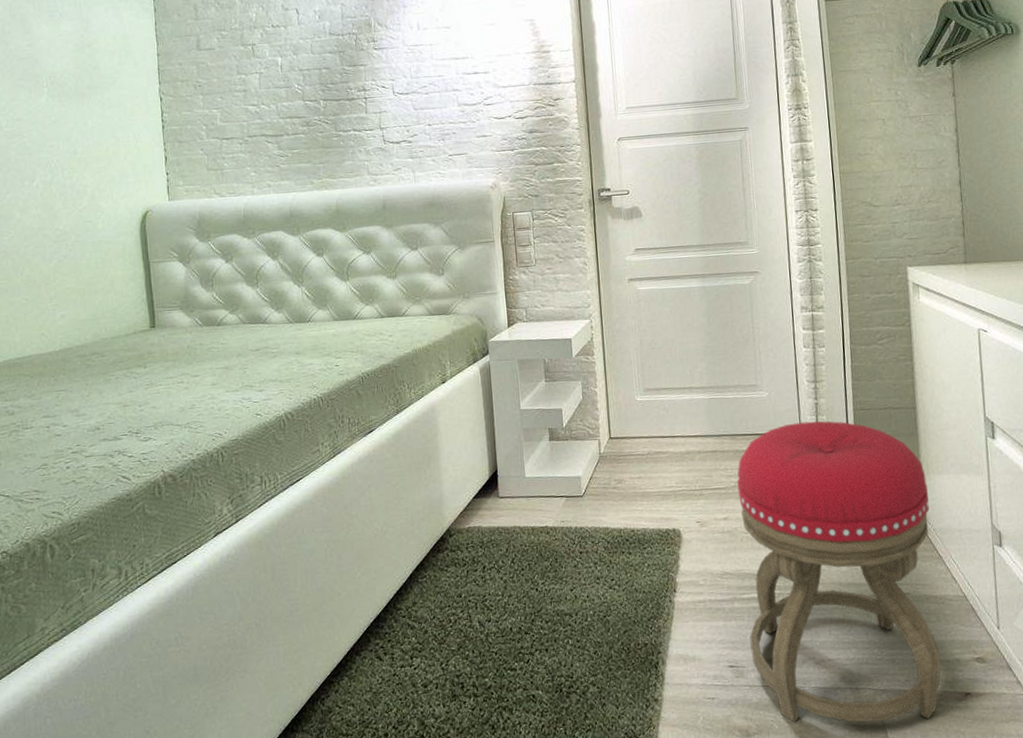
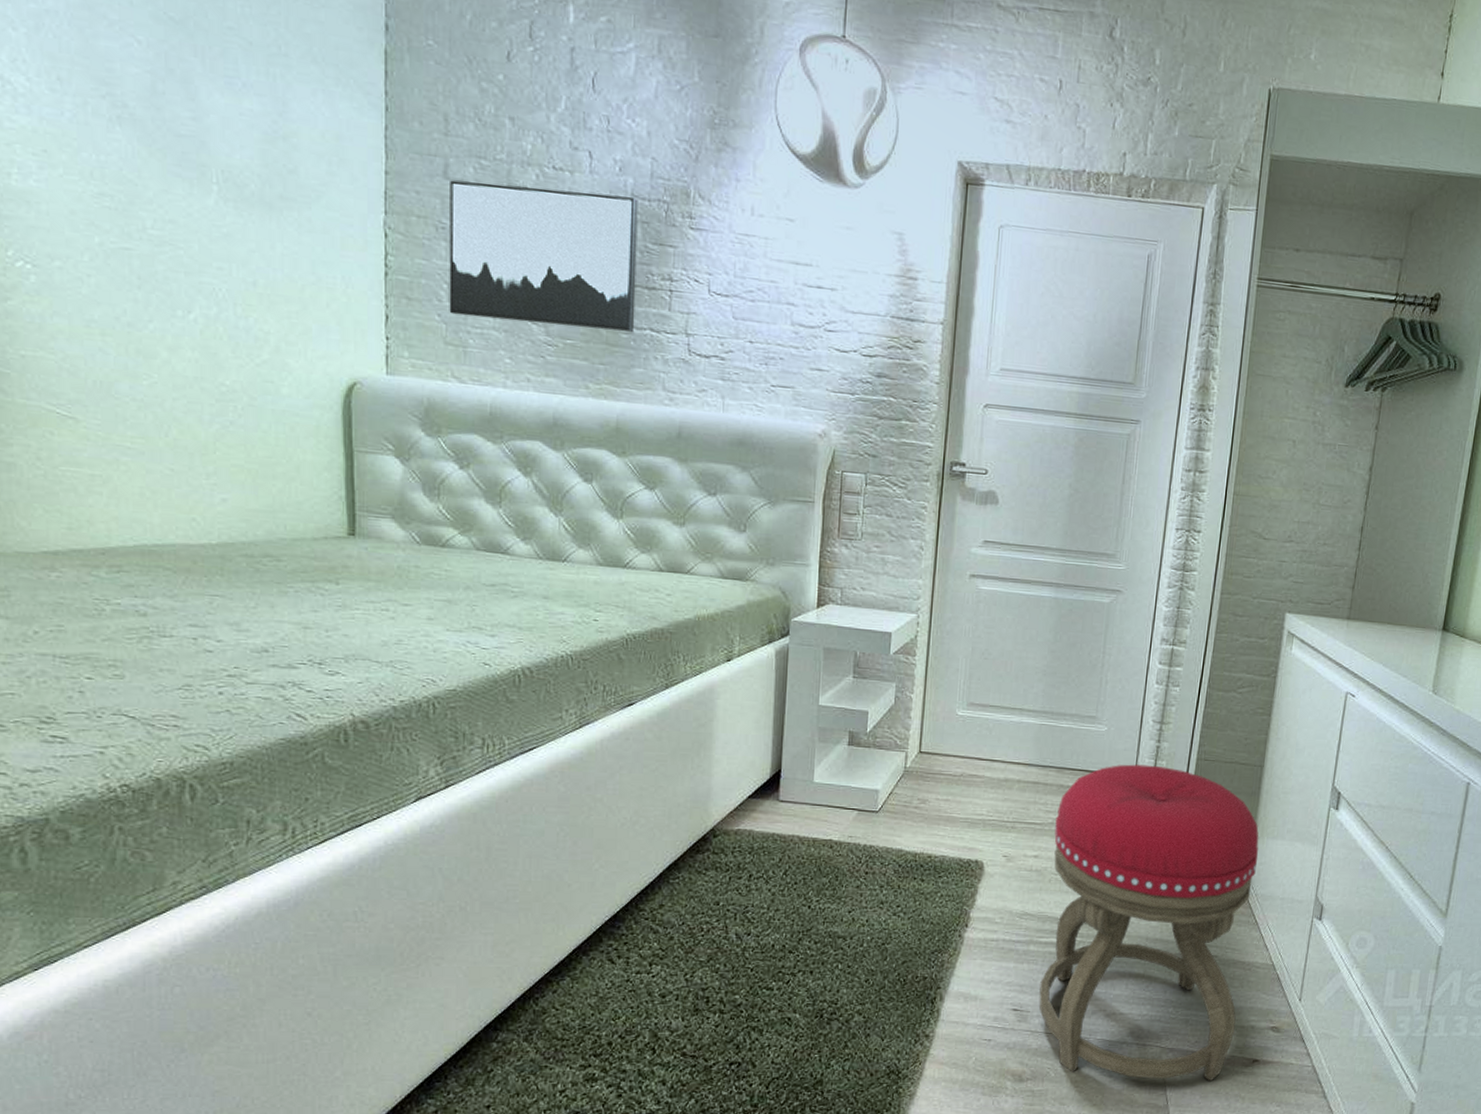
wall art: none [202,35,342,147] -> present [449,180,638,333]

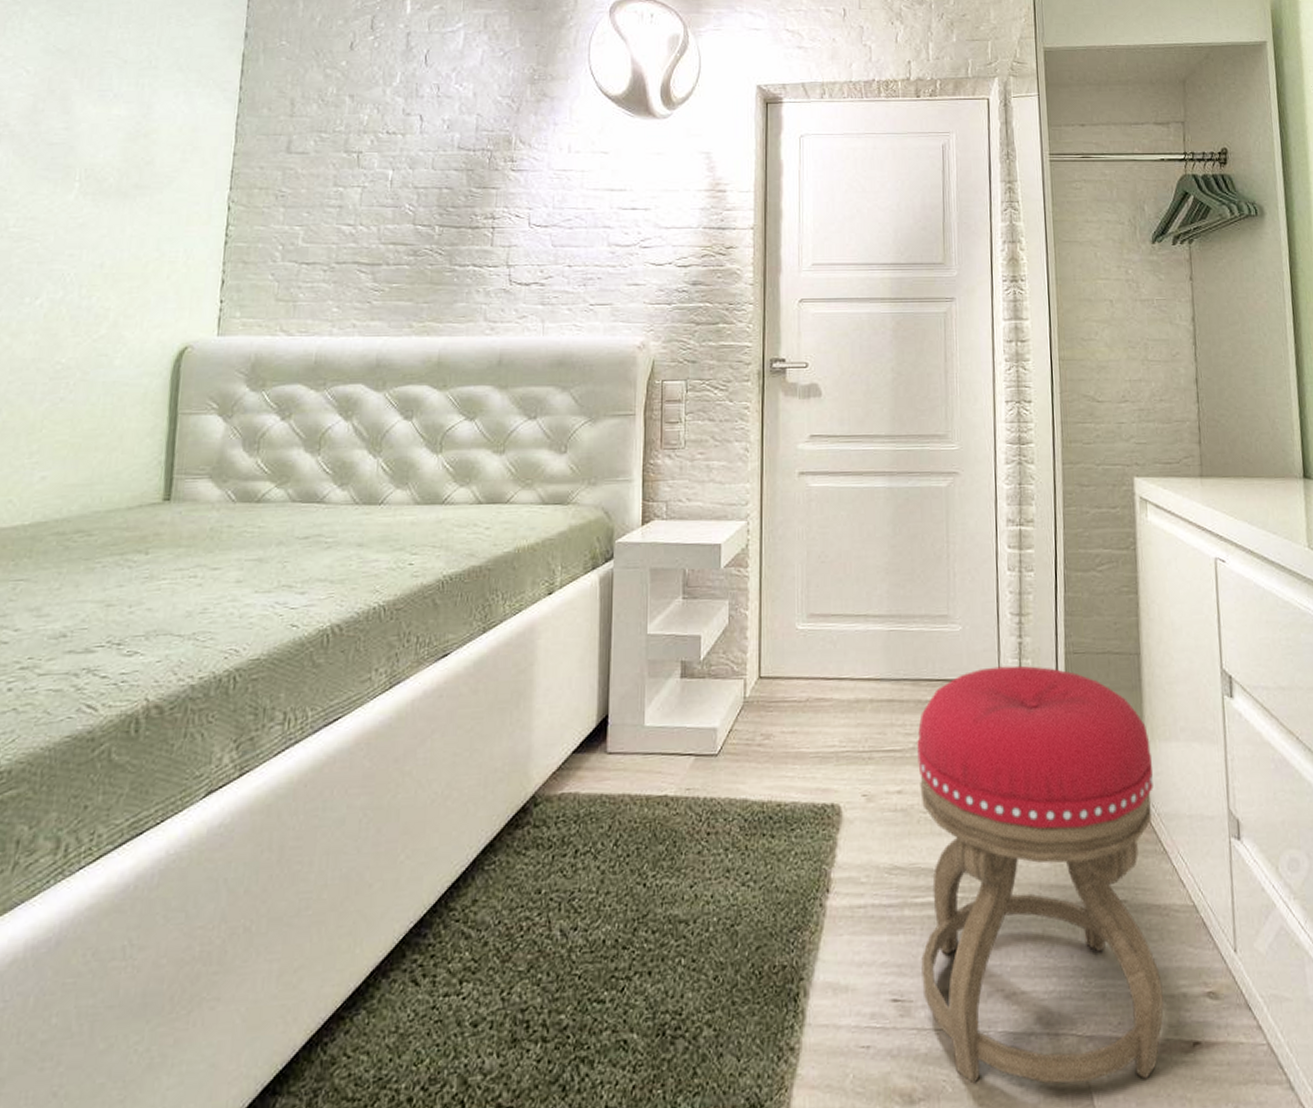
wall art: present [449,180,638,333] -> none [282,149,464,272]

